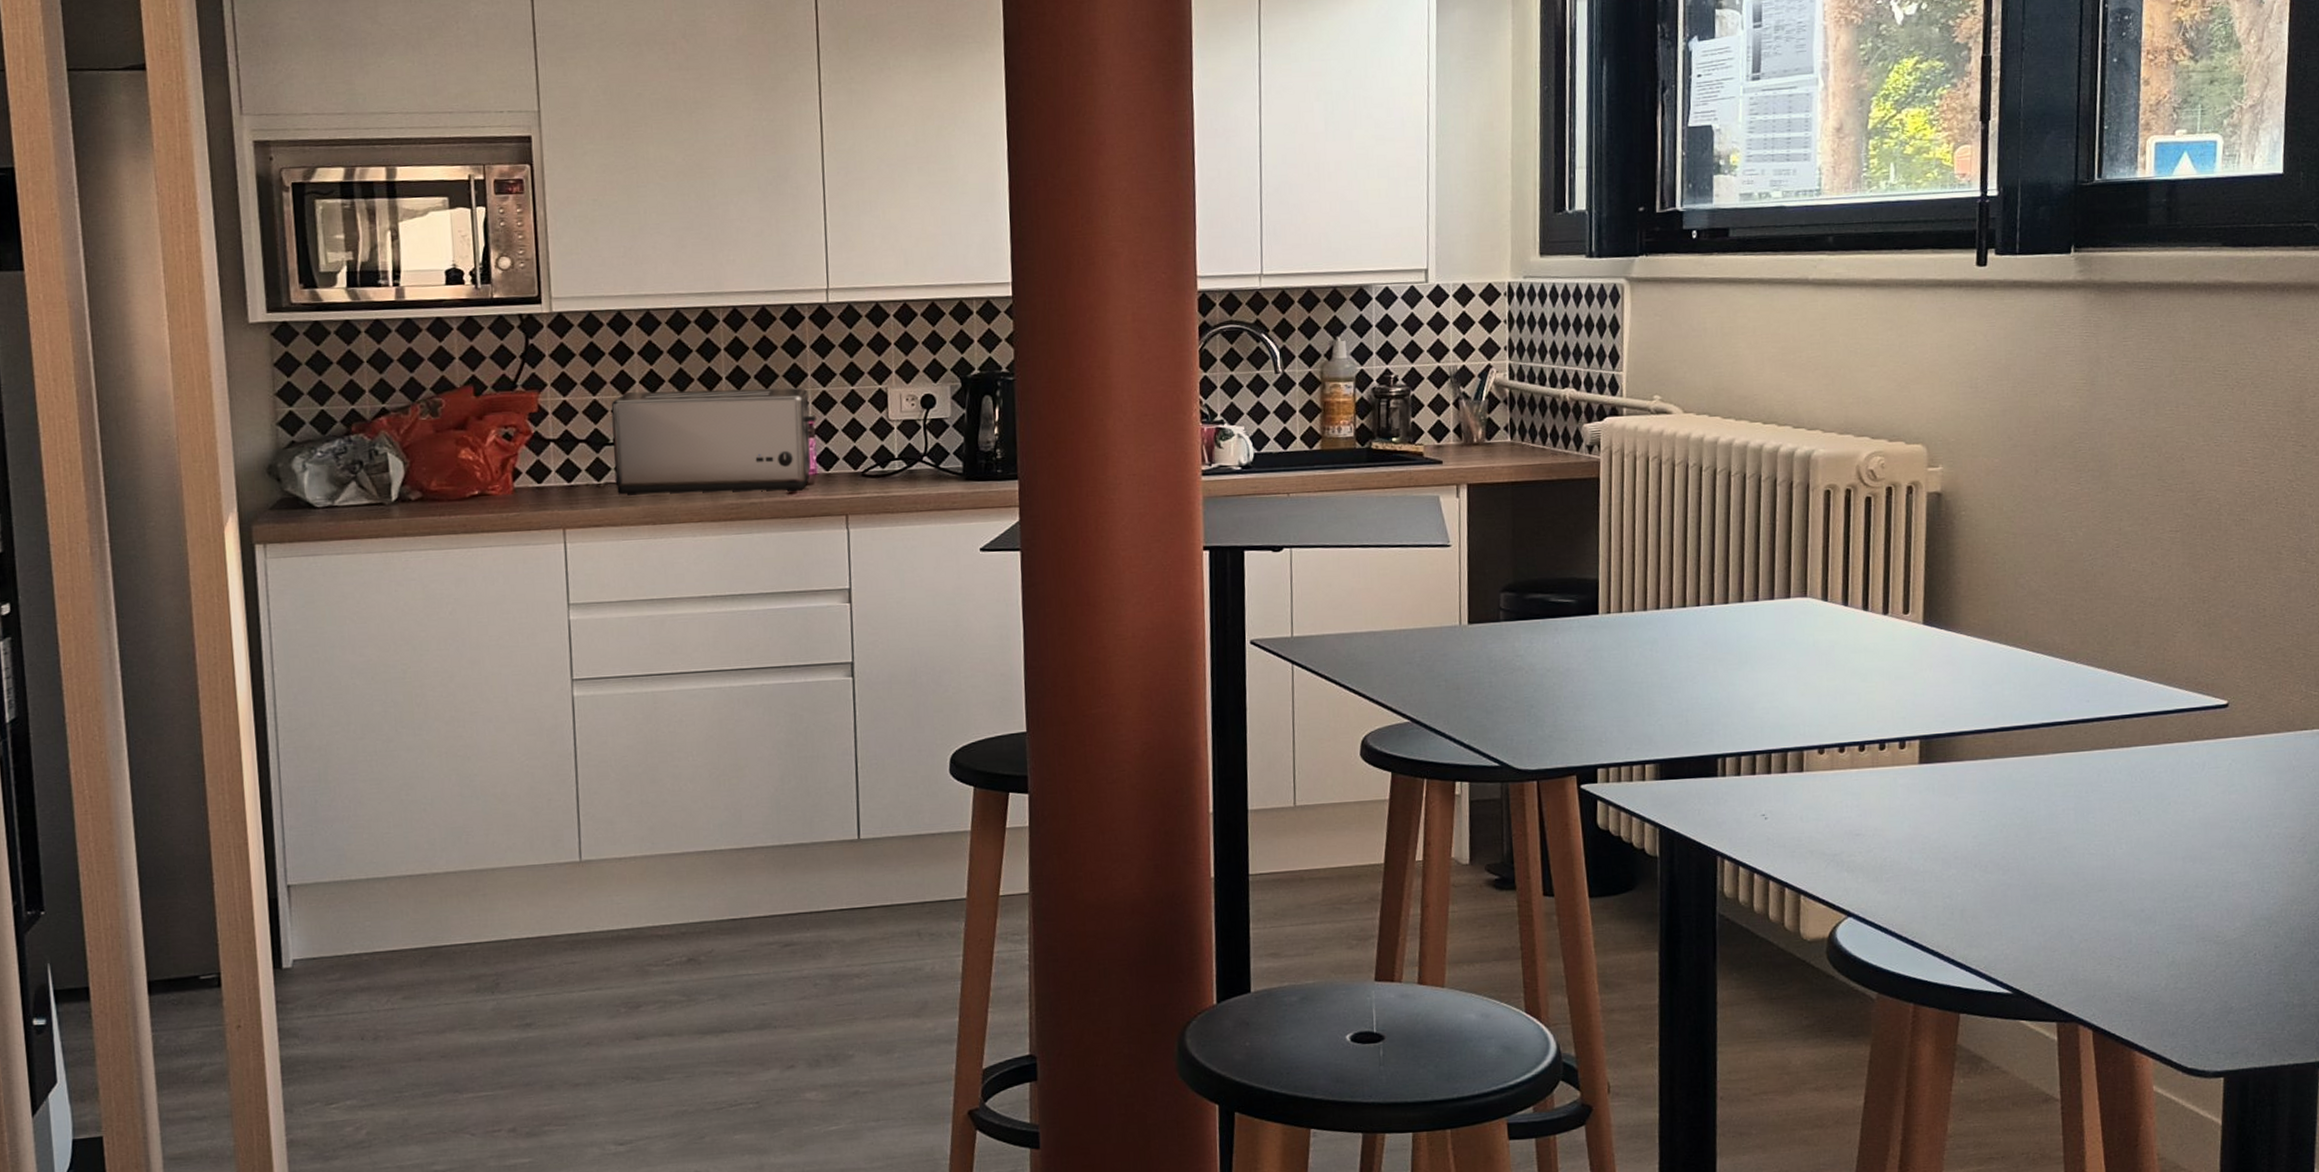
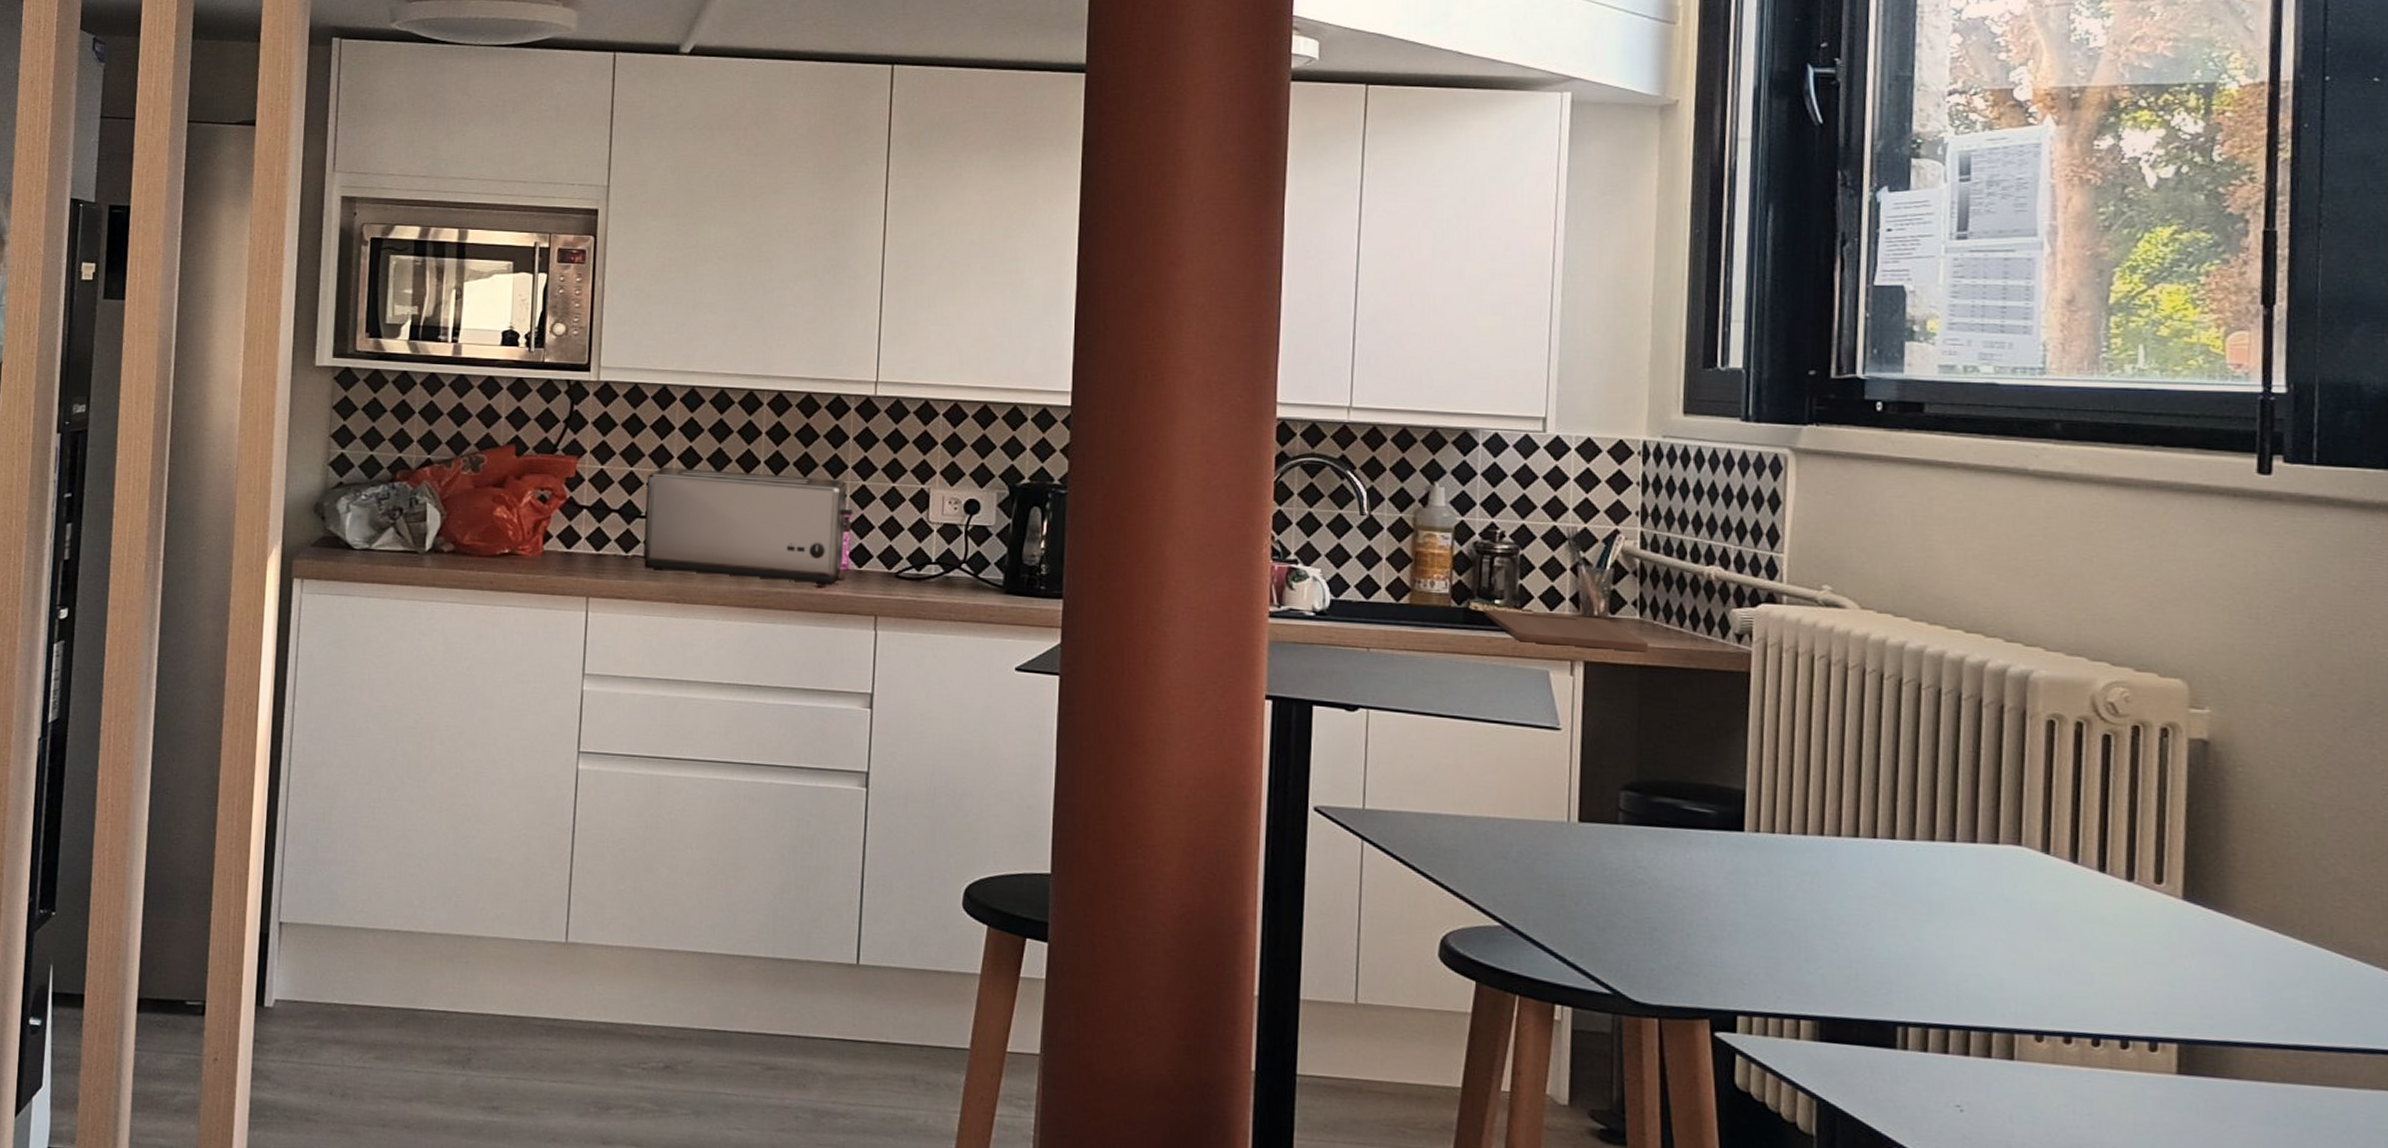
cutting board: none [1384,444,1518,473] -> present [1484,608,1648,652]

